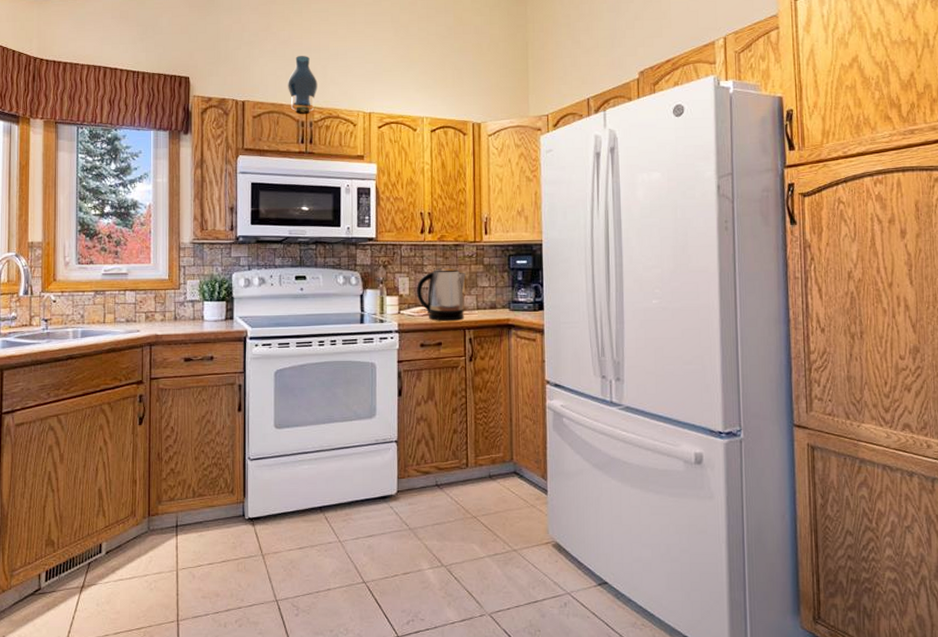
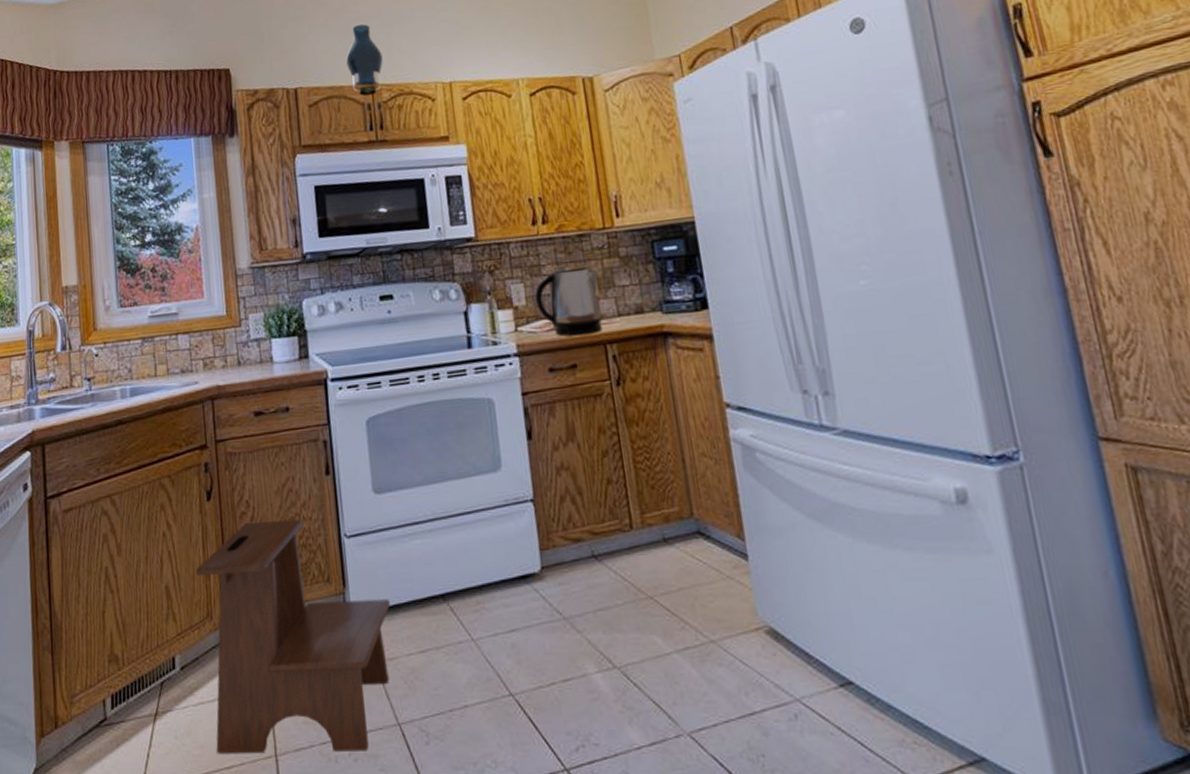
step stool: none [125,444,279,619] -> present [196,519,390,753]

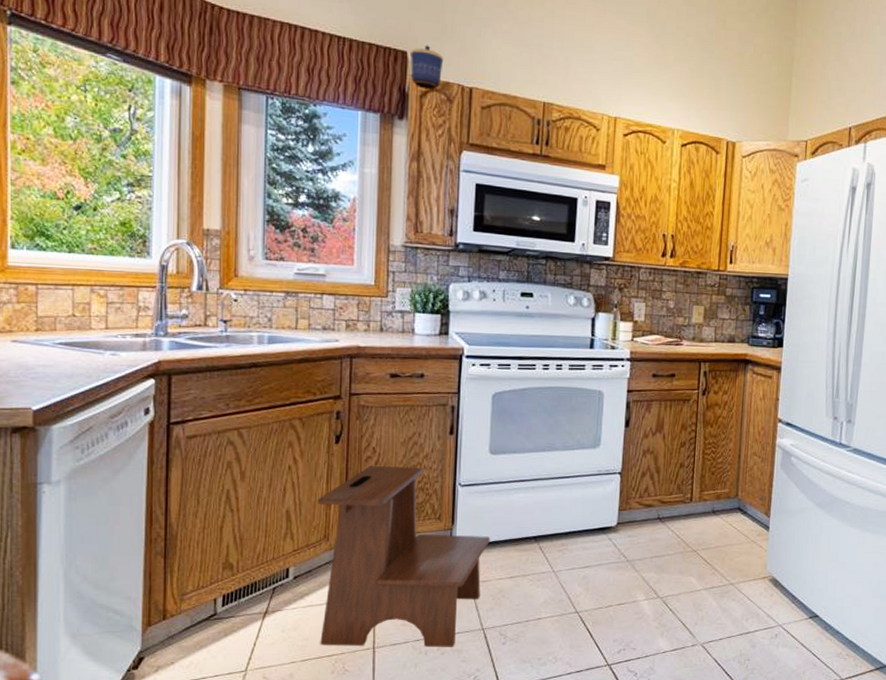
decorative jar: none [232,57,266,102] -> present [410,45,444,90]
vase: present [346,24,383,97] -> none [524,42,559,112]
kettle: present [534,265,603,338] -> none [652,295,706,354]

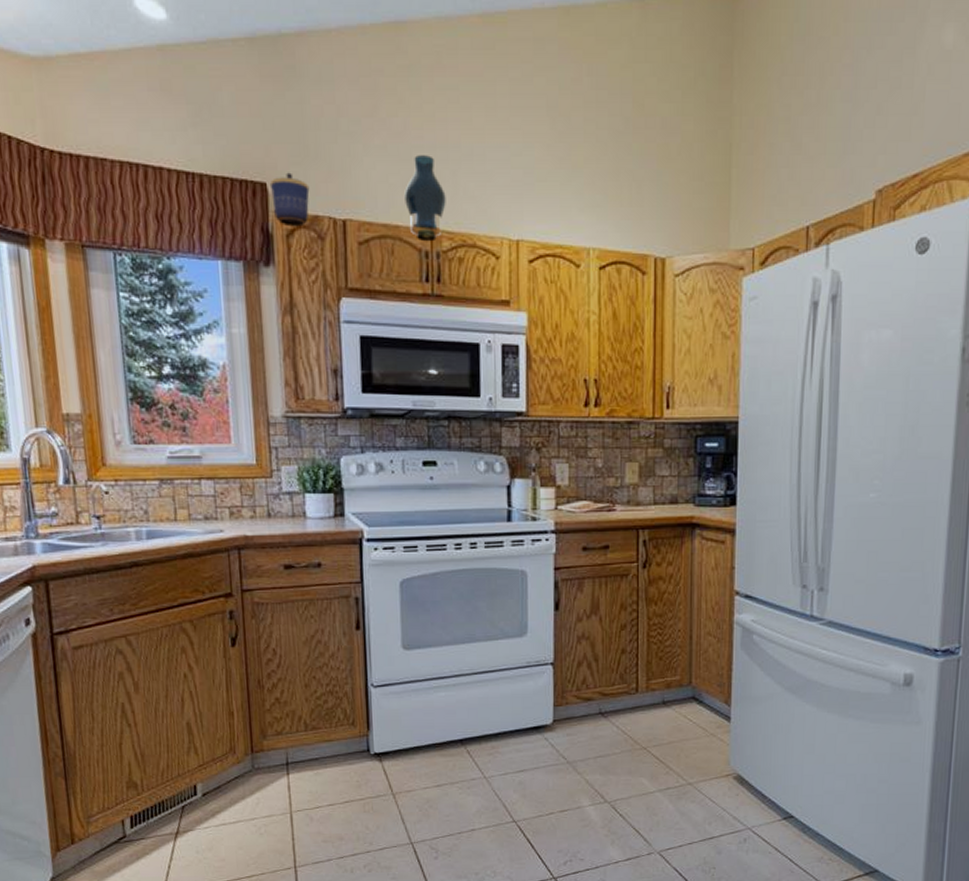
step stool: present [318,466,490,647] -> none [219,669,411,865]
vase: none [524,42,559,112] -> present [404,155,446,242]

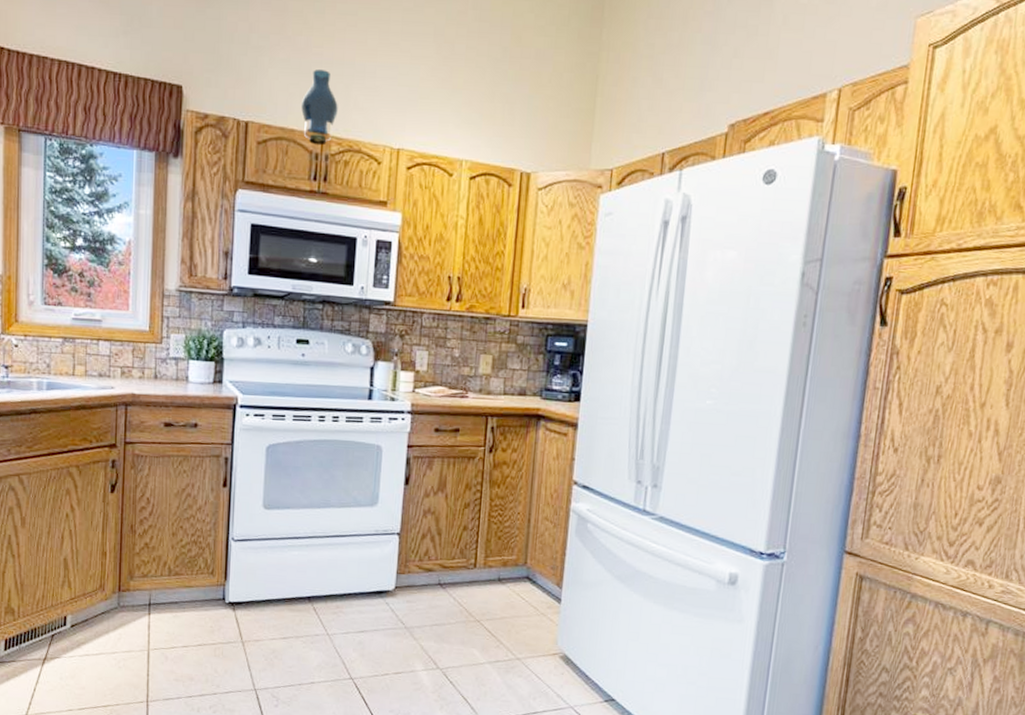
decorative jar: present [269,172,310,227] -> none [185,78,219,126]

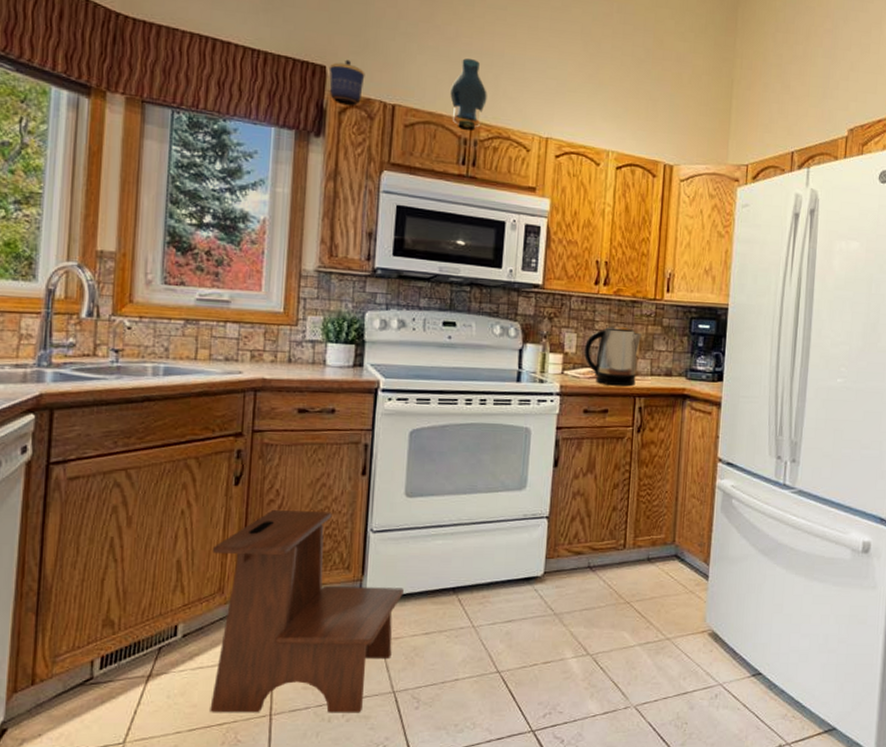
step stool: none [94,516,263,706] -> present [210,510,404,713]
decorative jar: none [185,78,219,126] -> present [329,59,365,107]
kettle: none [435,343,494,407] -> present [583,325,641,388]

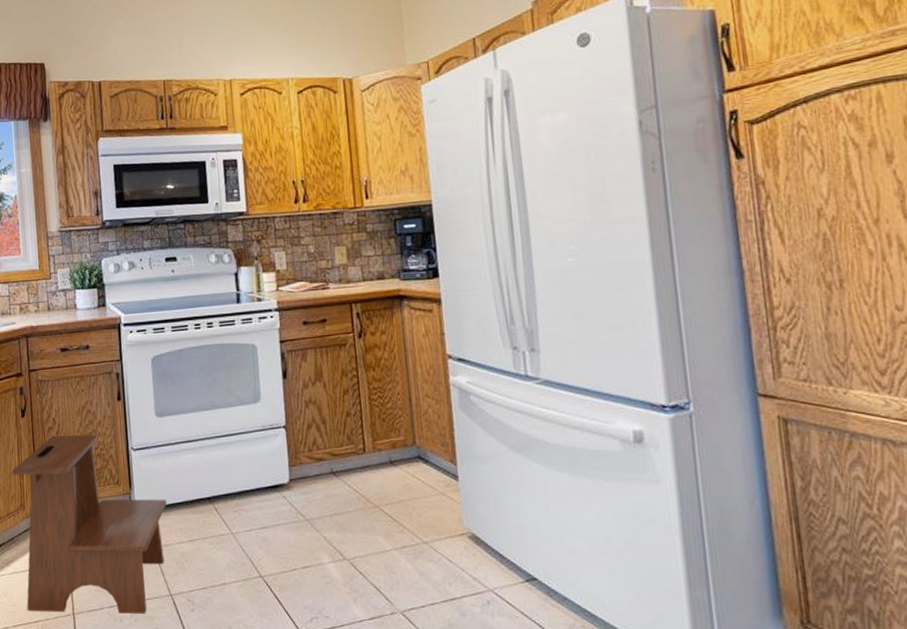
decorative jar: present [329,59,365,107] -> none [46,54,75,92]
vase: present [450,58,487,132] -> none [143,27,174,90]
kettle: present [583,325,641,388] -> none [294,237,349,297]

